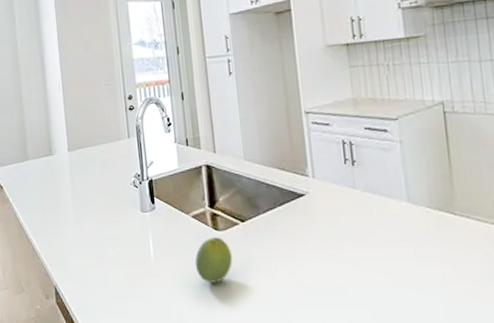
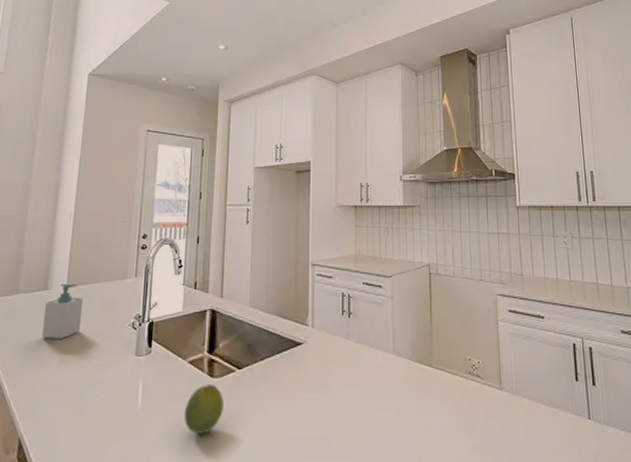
soap bottle: none [53,148,88,200] -> present [42,283,84,339]

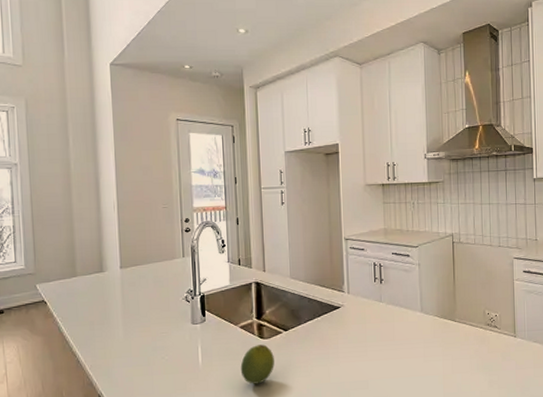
soap bottle: present [42,283,84,339] -> none [104,265,139,314]

